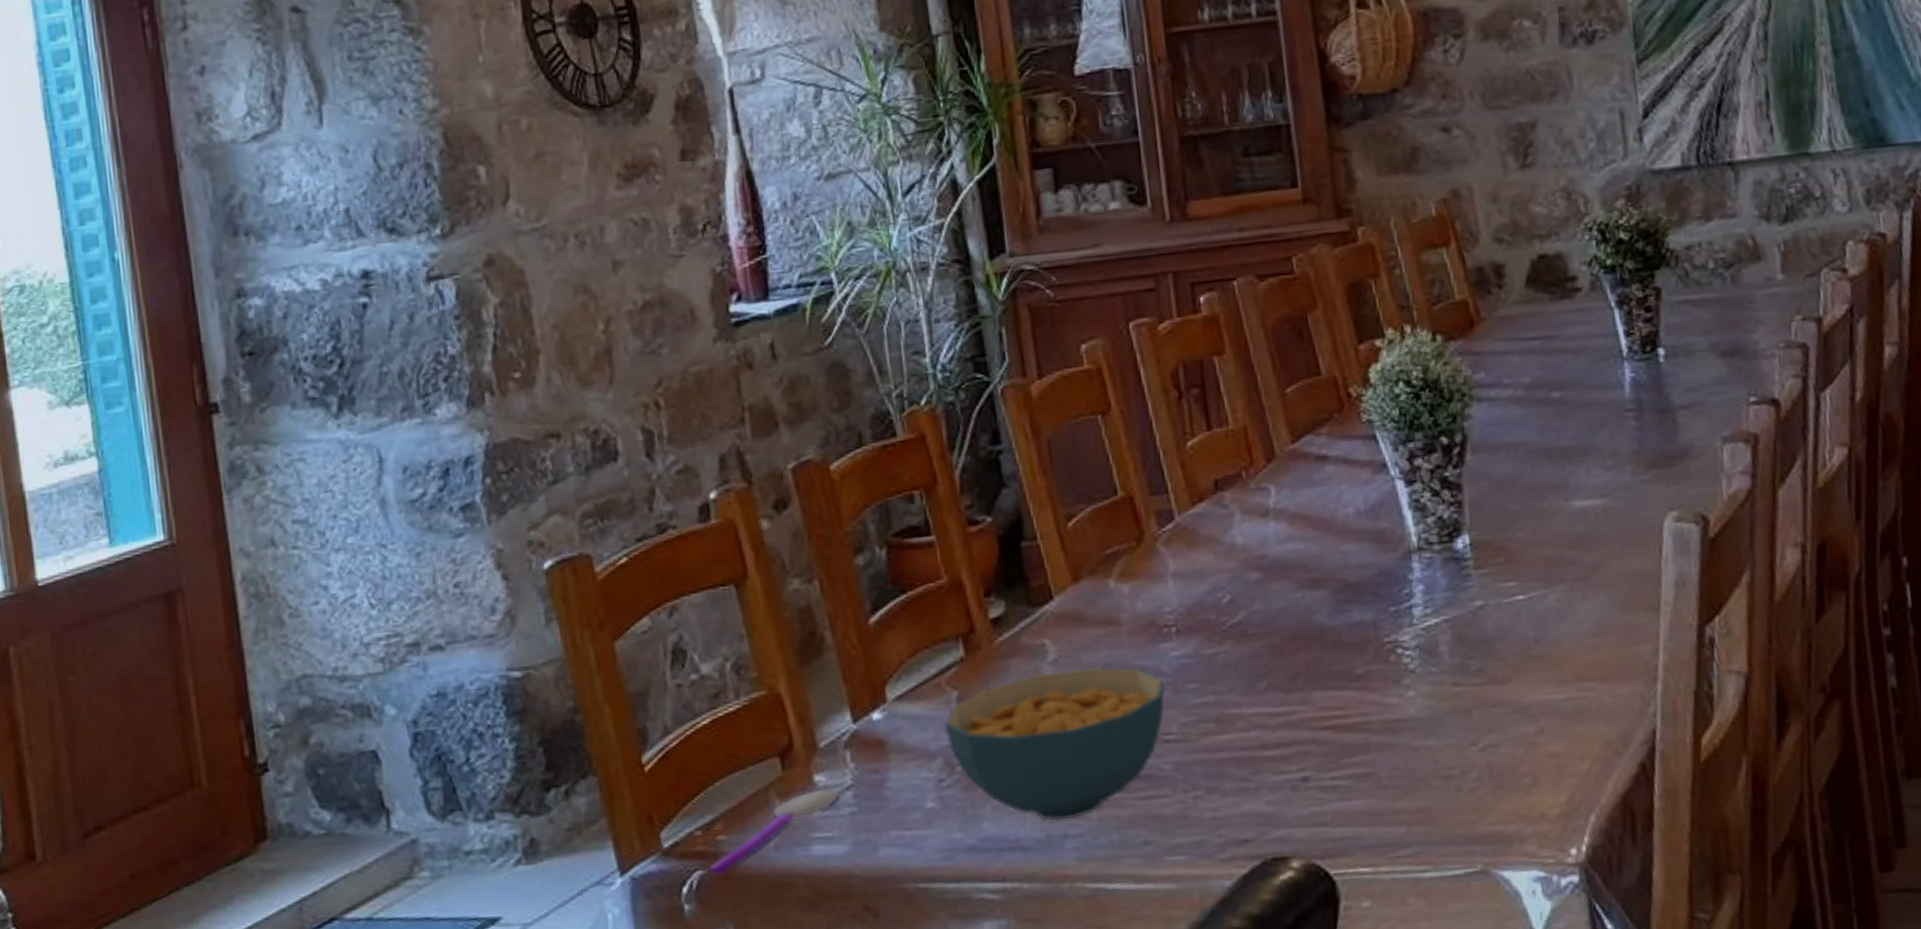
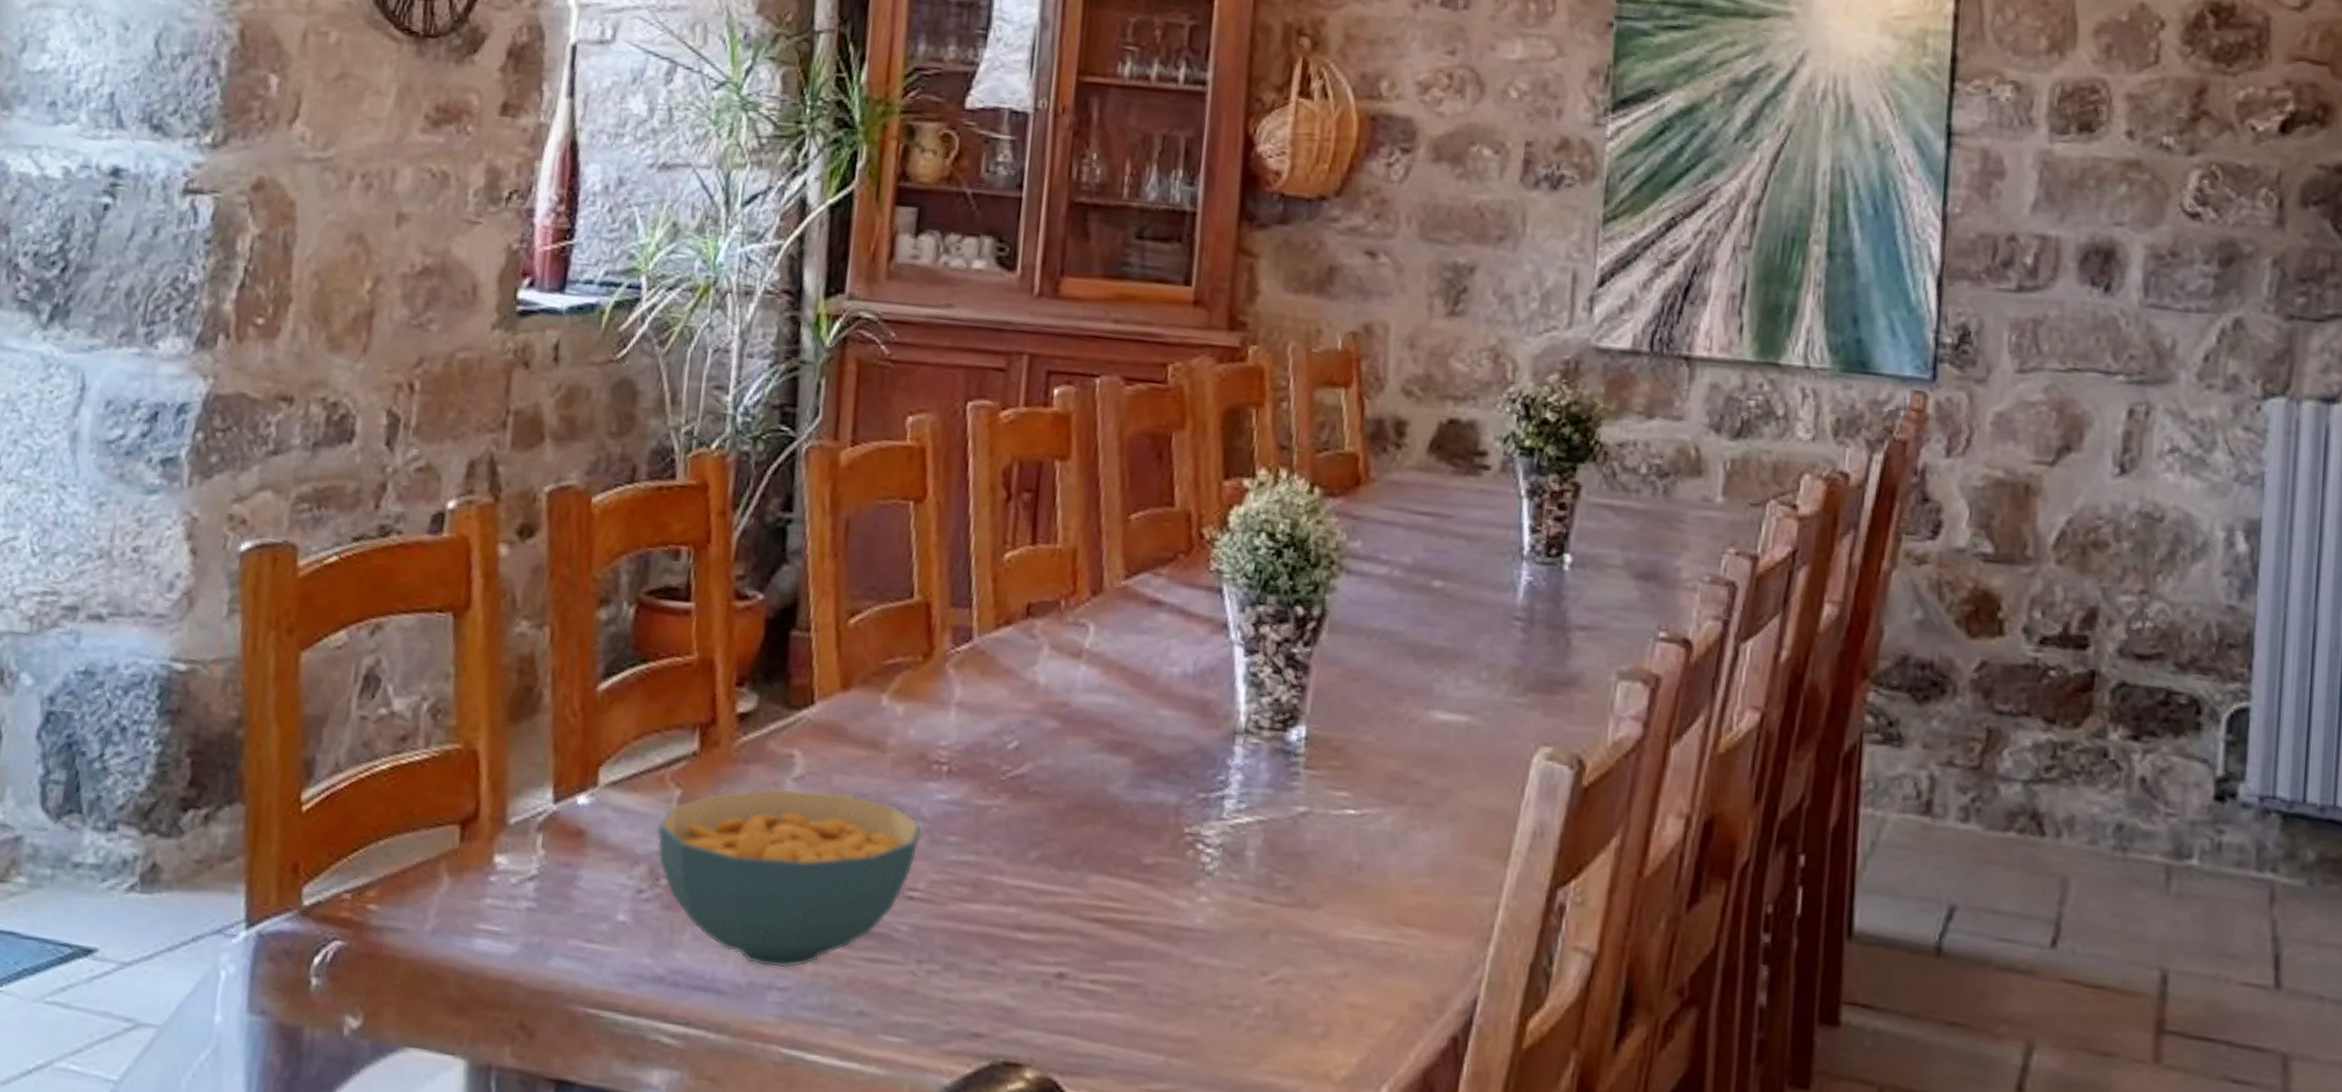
spoon: present [709,789,839,875] -> none [349,872,519,951]

